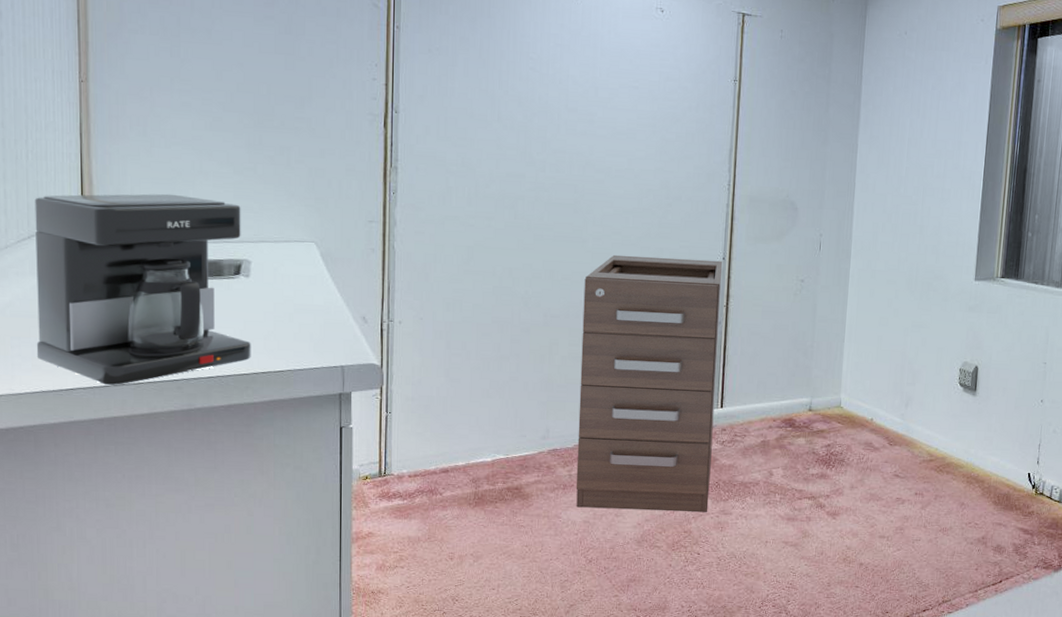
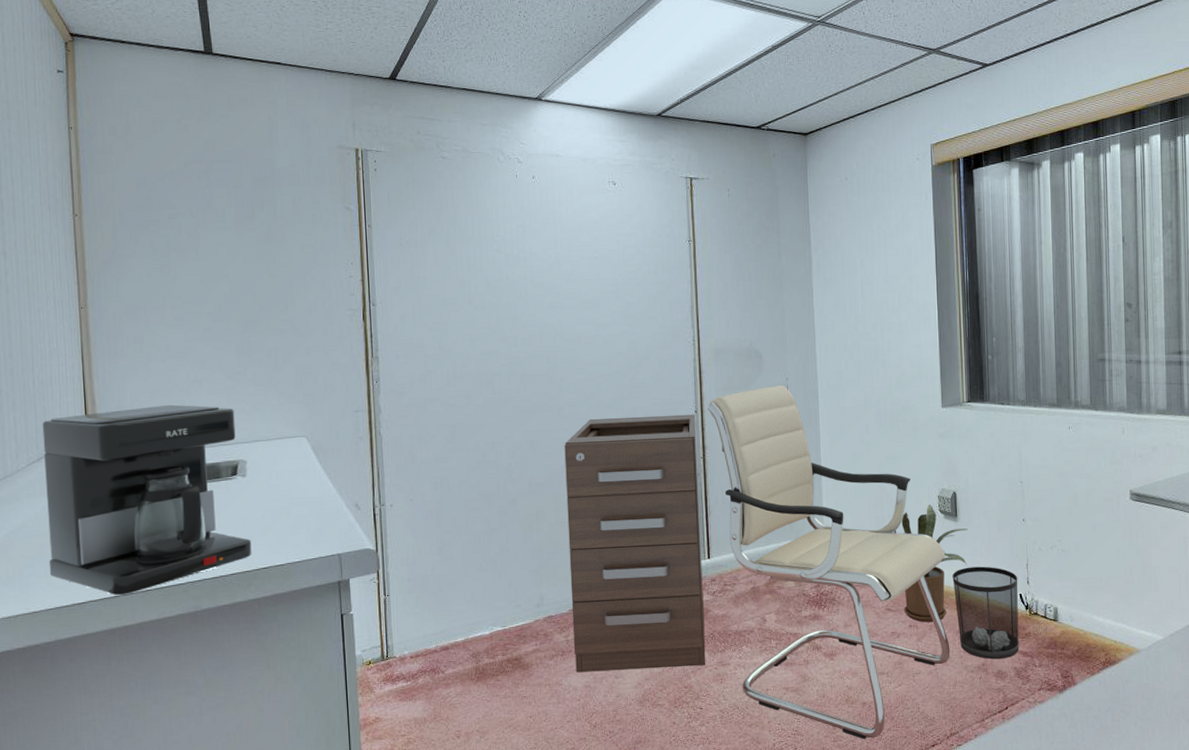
office chair: none [736,240,960,598] -> present [708,385,950,739]
house plant: none [911,376,985,492] -> present [894,504,968,623]
waste bin: none [963,442,1029,534] -> present [952,566,1019,660]

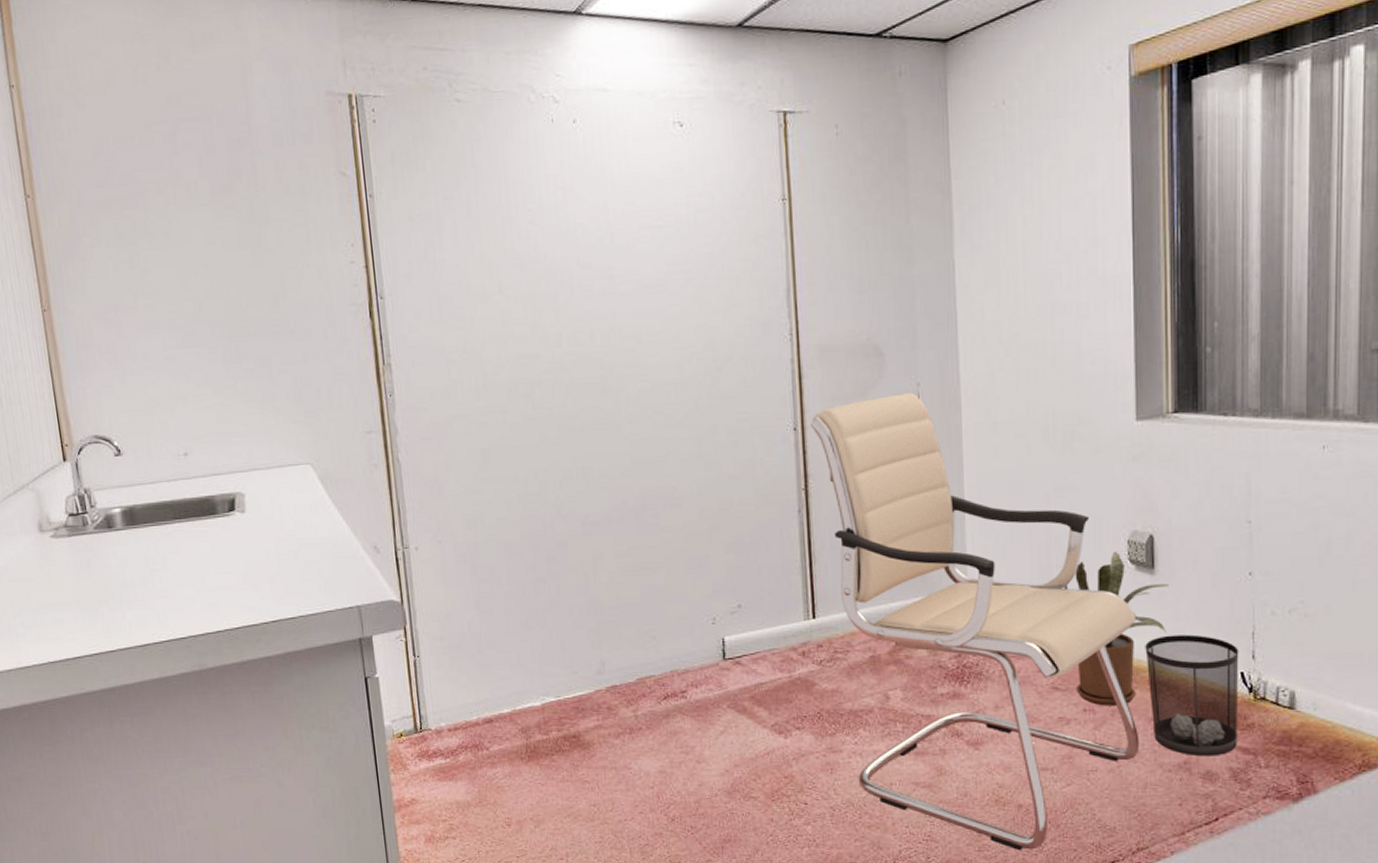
coffee maker: present [42,404,252,595] -> none [15,426,259,649]
filing cabinet: present [564,414,706,673] -> none [625,432,812,755]

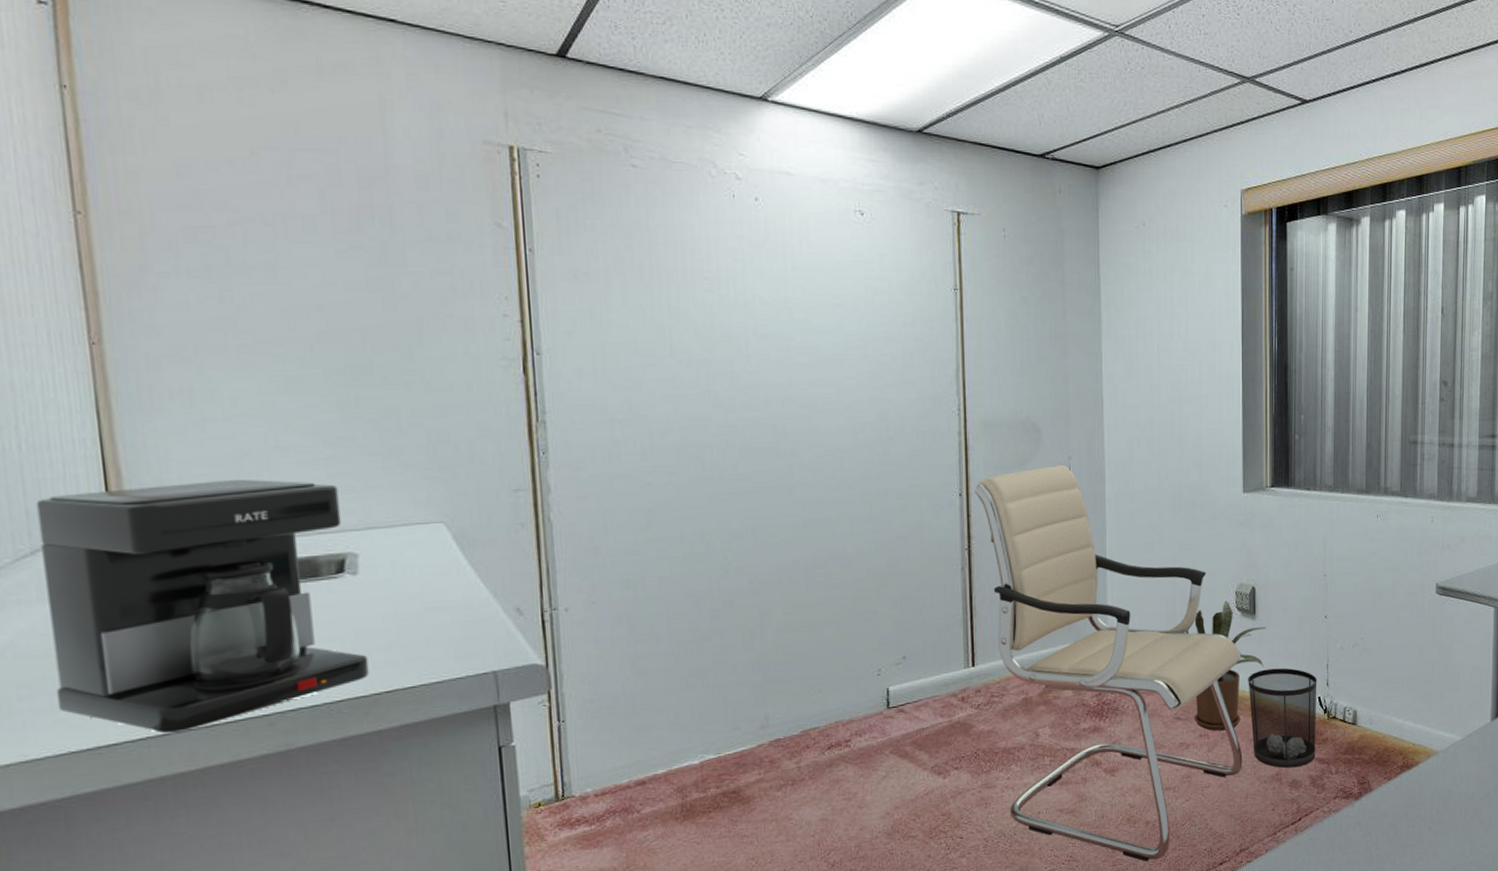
coffee maker: none [15,426,259,649] -> present [36,479,369,733]

